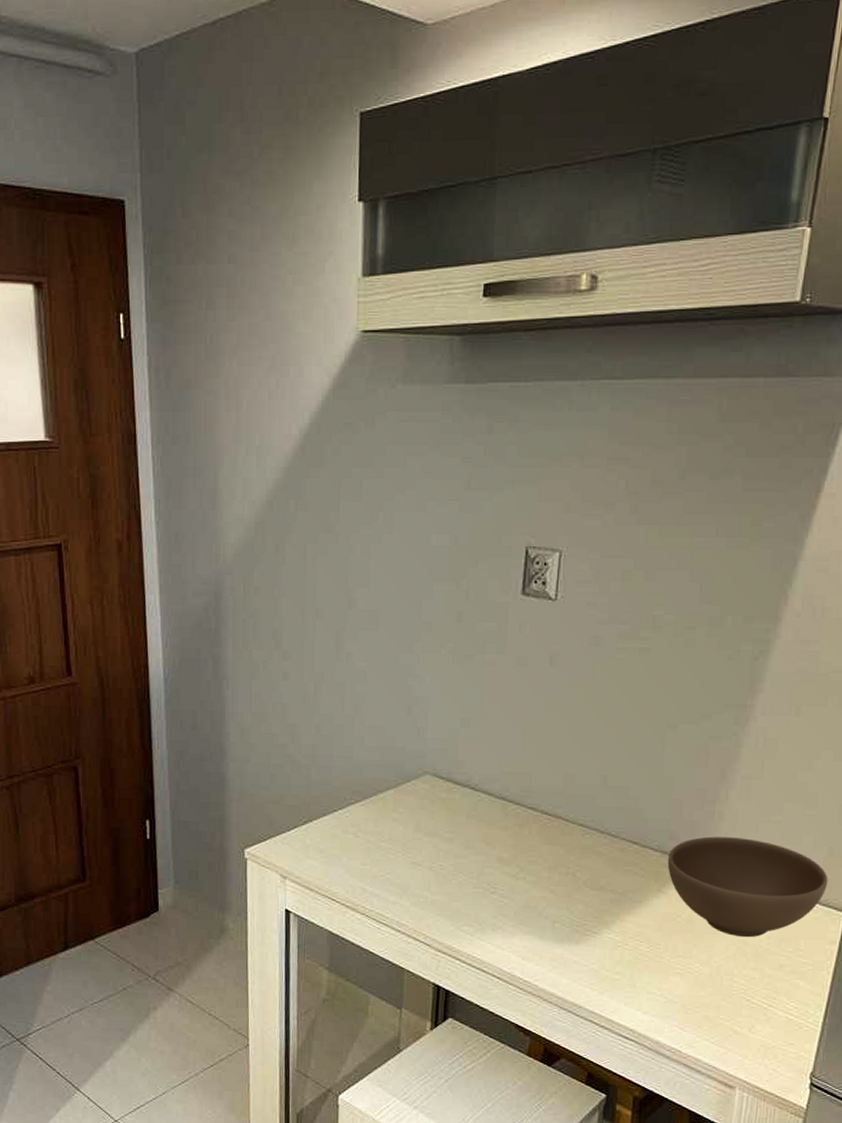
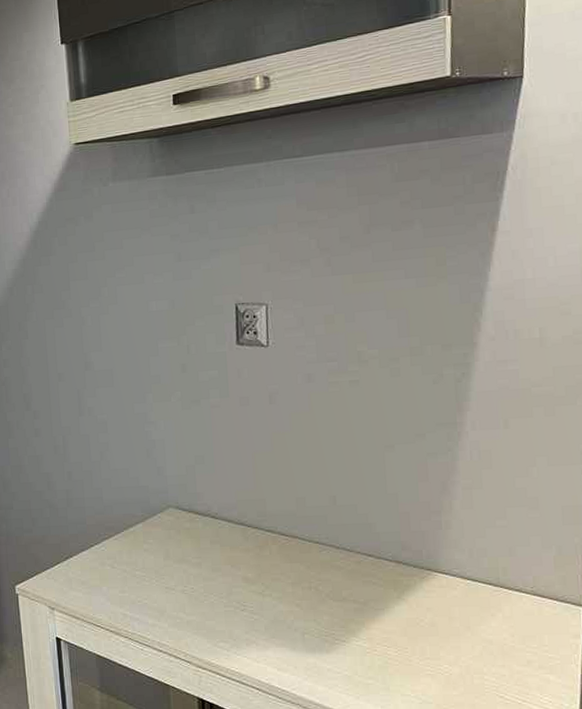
bowl: present [667,836,828,938] -> none [402,543,562,637]

